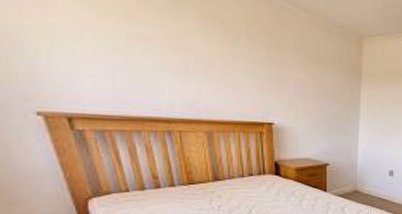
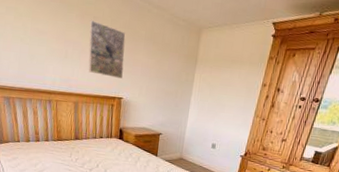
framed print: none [215,22,270,99] -> present [88,19,126,79]

